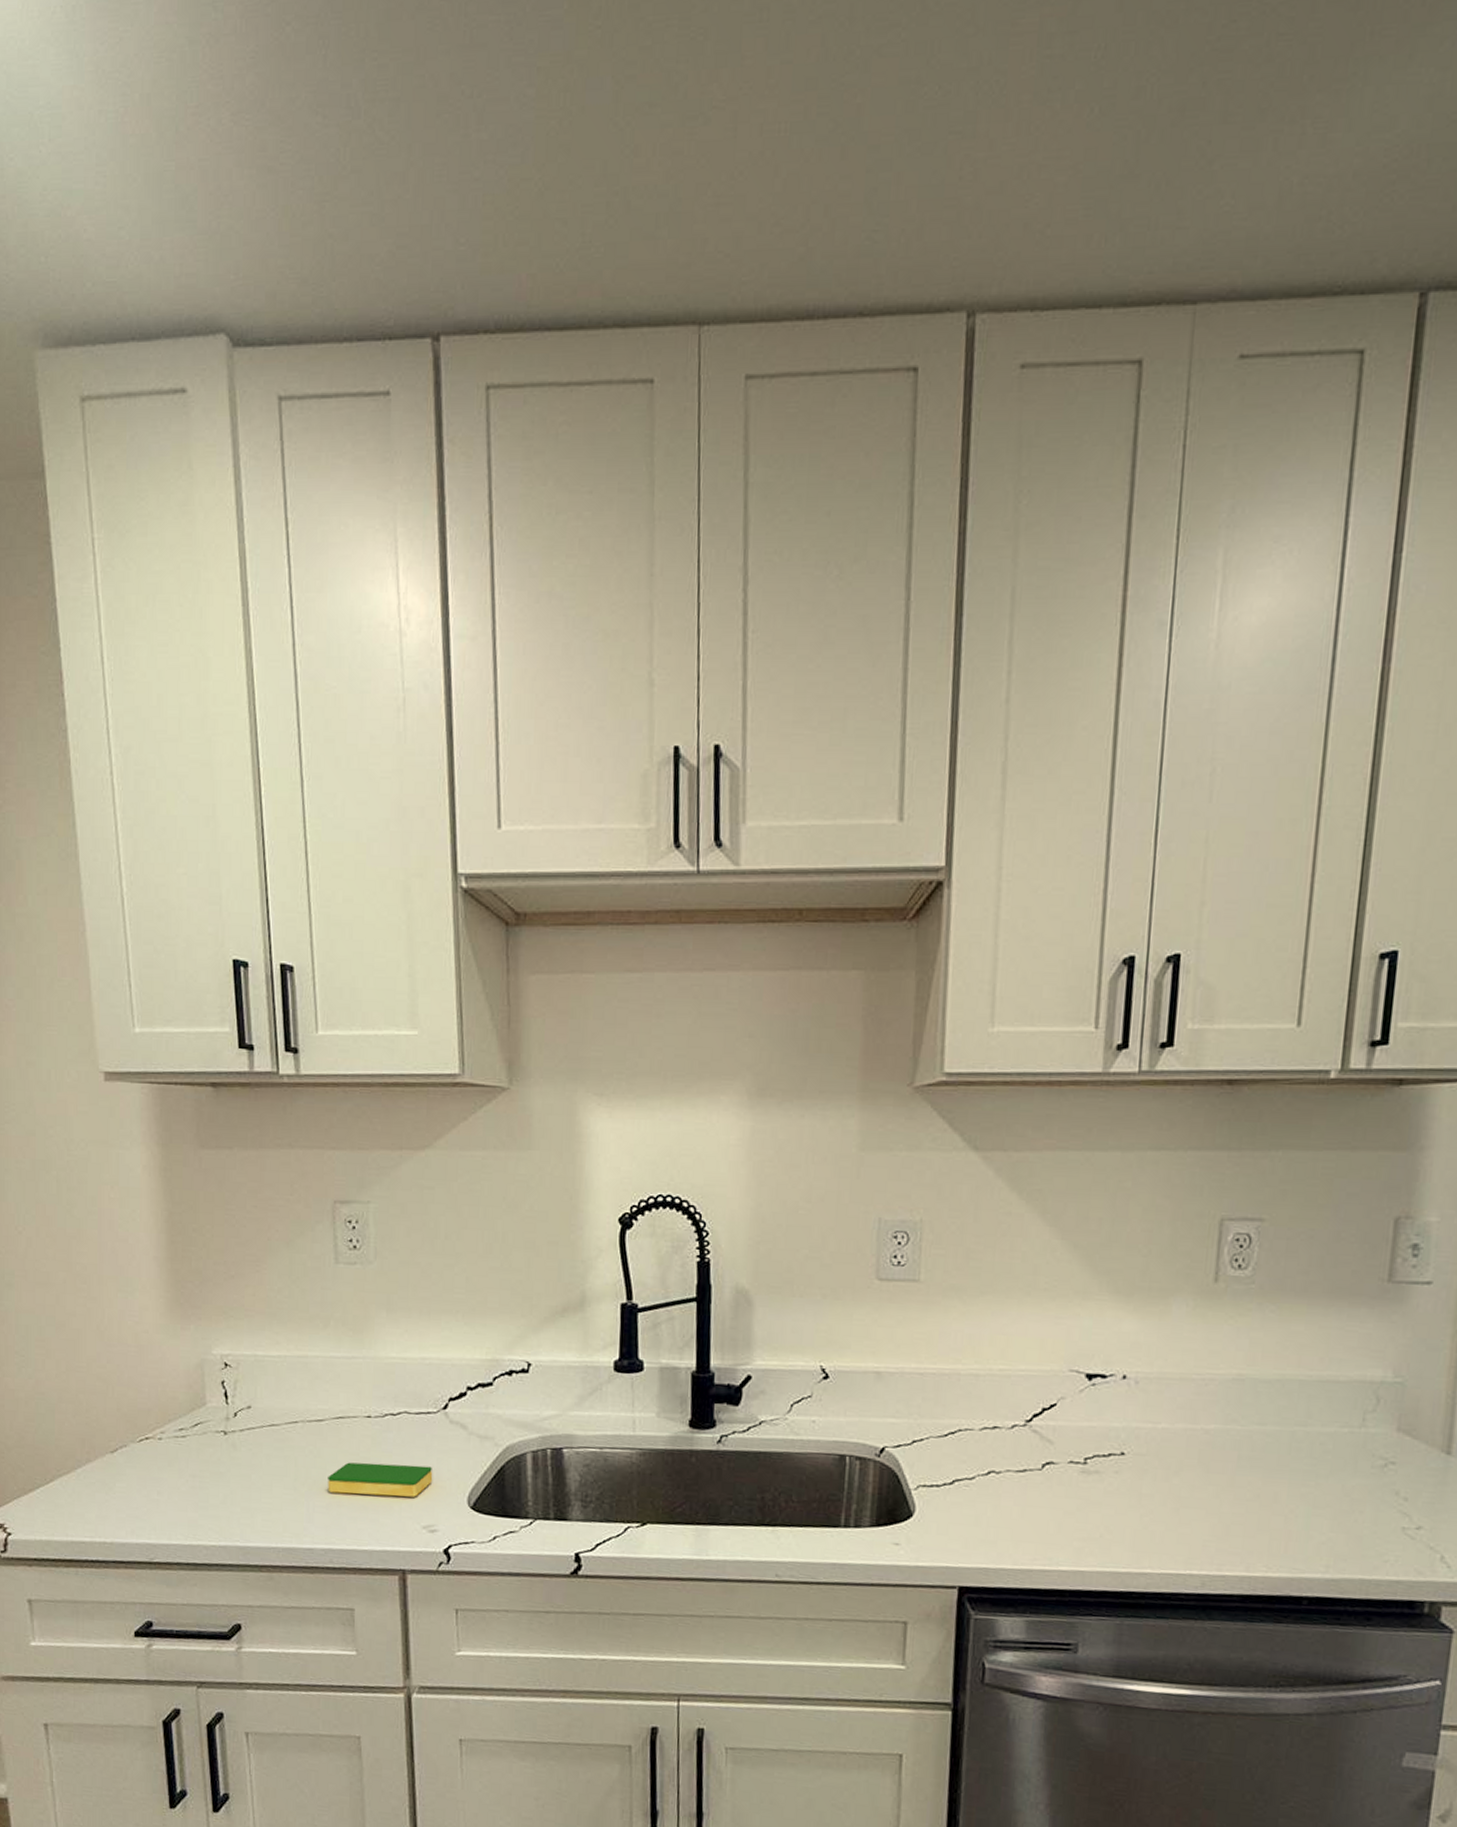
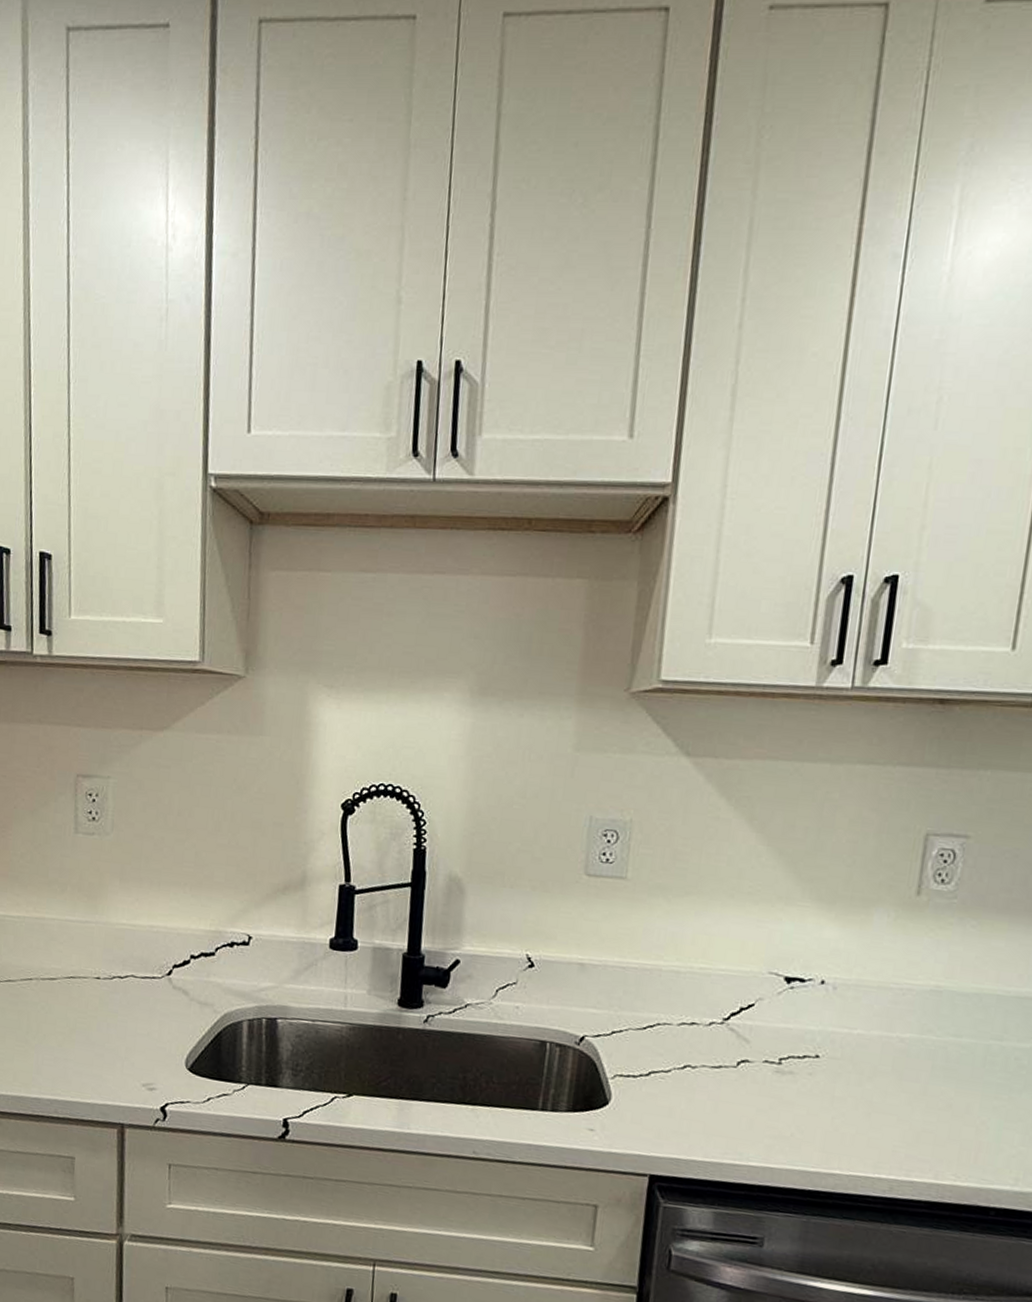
dish sponge: present [327,1462,433,1497] -> none [56,1019,155,1056]

